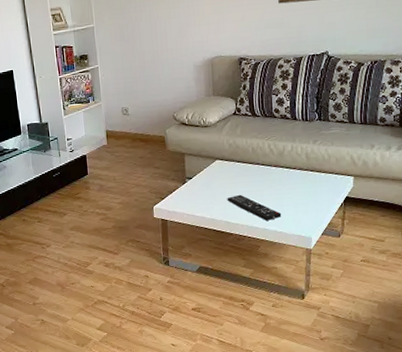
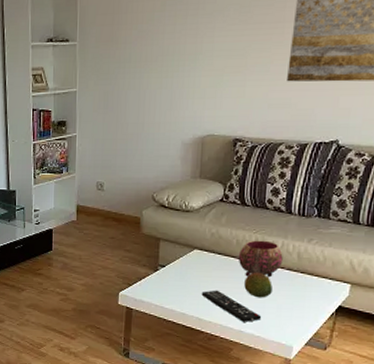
bowl: none [255,145,294,180] -> present [238,240,283,278]
fruit: none [263,174,288,198] -> present [244,272,272,298]

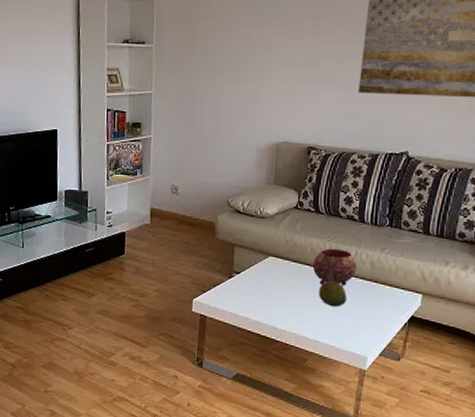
remote control: present [201,290,262,322] -> none [276,298,336,332]

